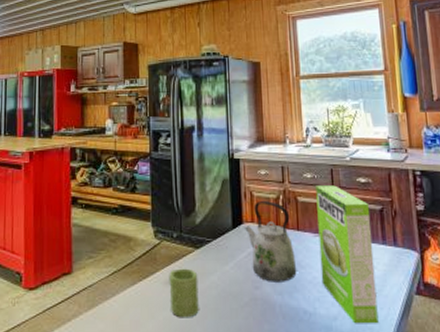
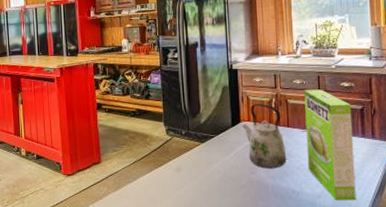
mug: present [169,268,199,318] -> none [179,158,205,197]

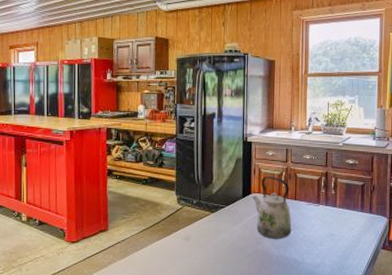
cake mix box: present [304,89,356,201] -> none [310,165,354,270]

